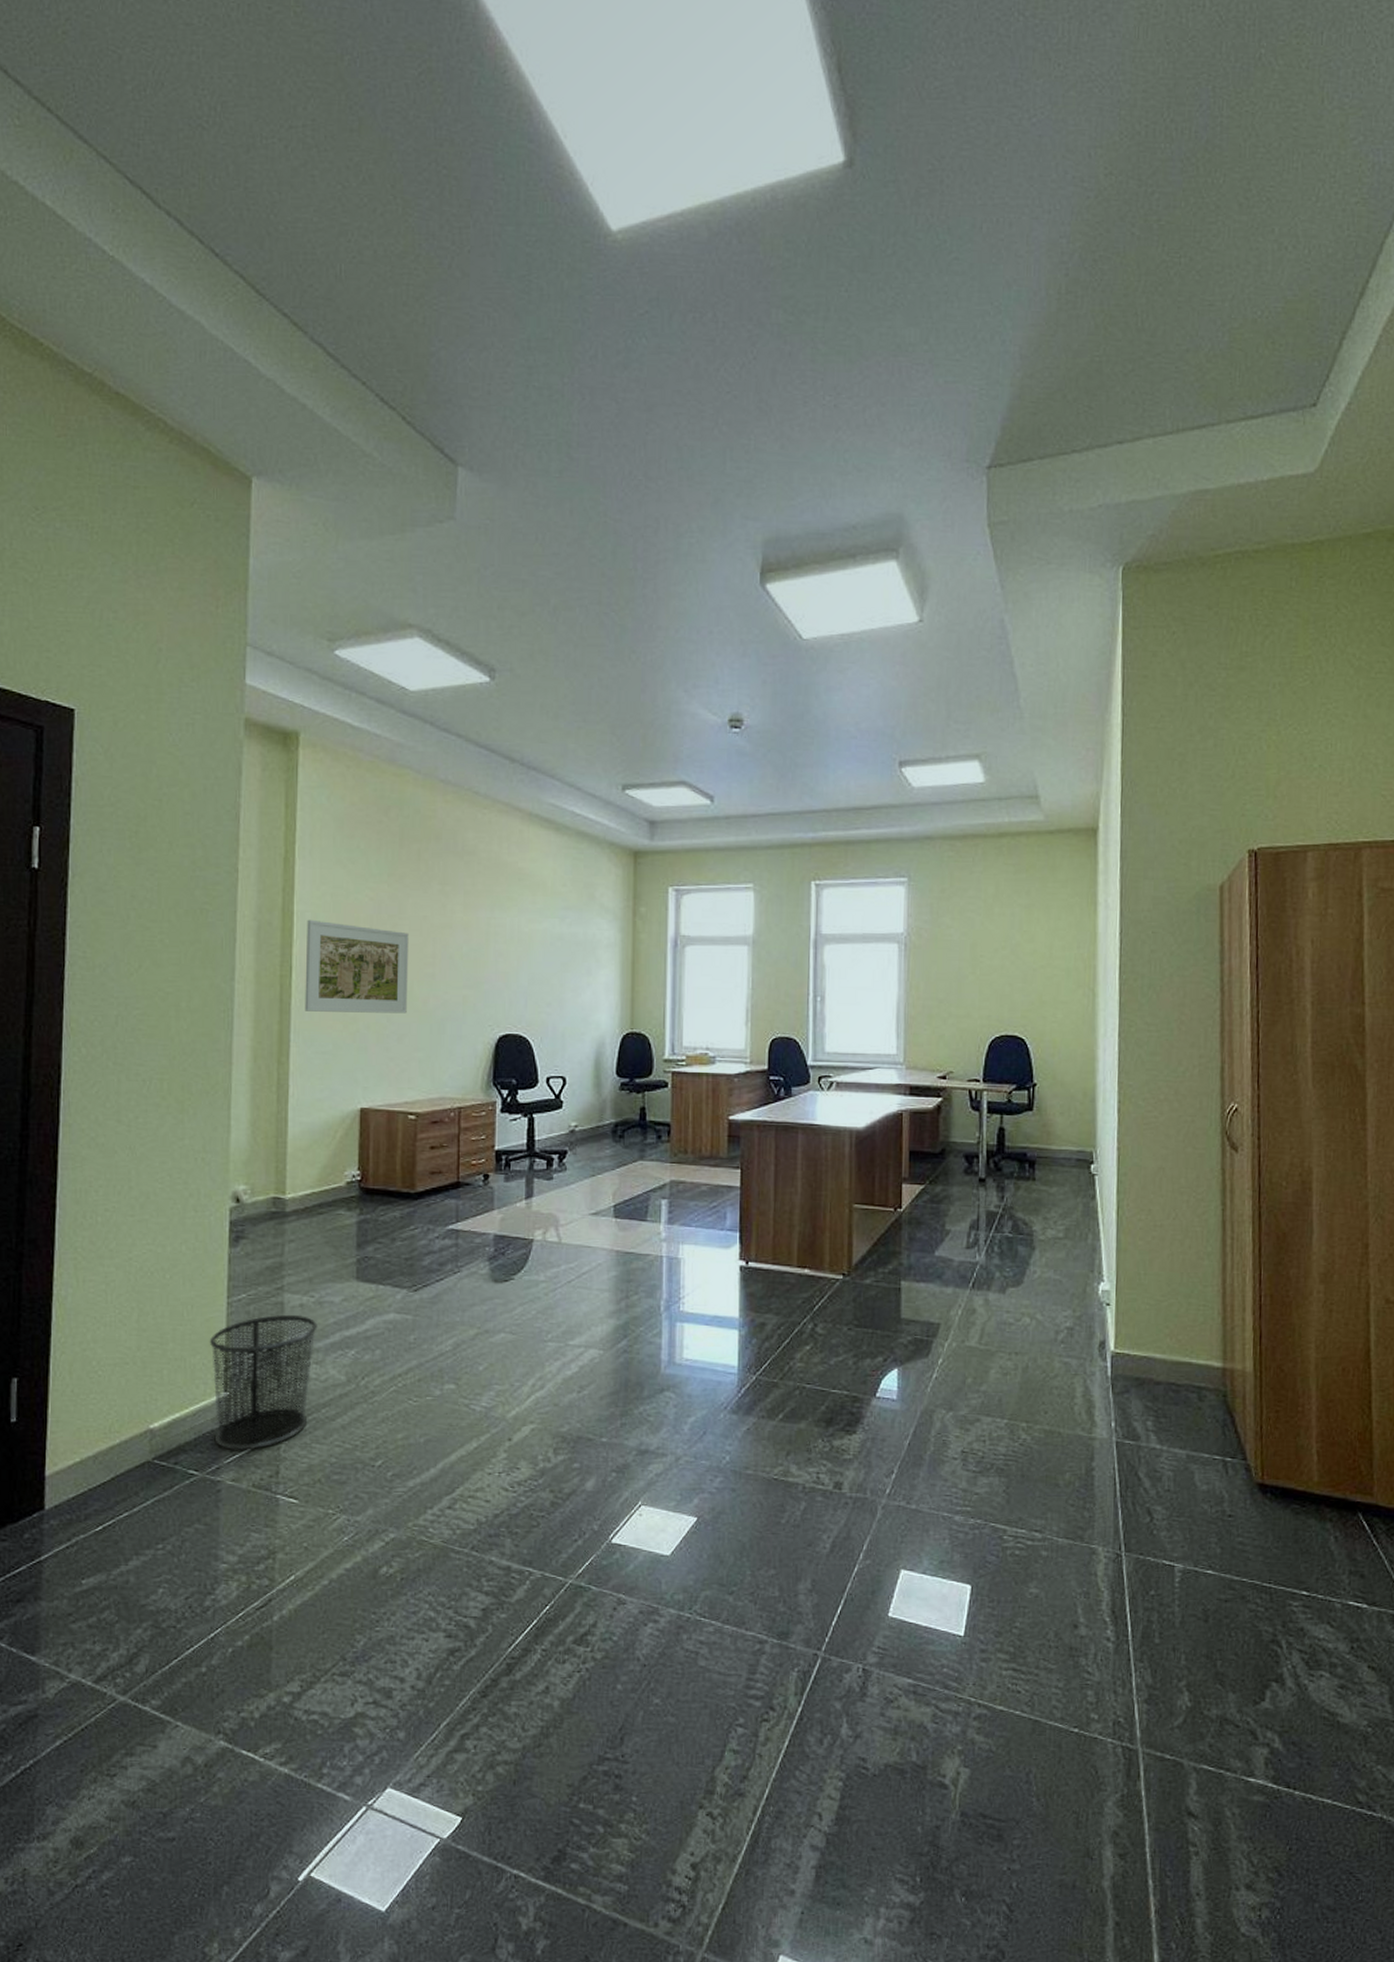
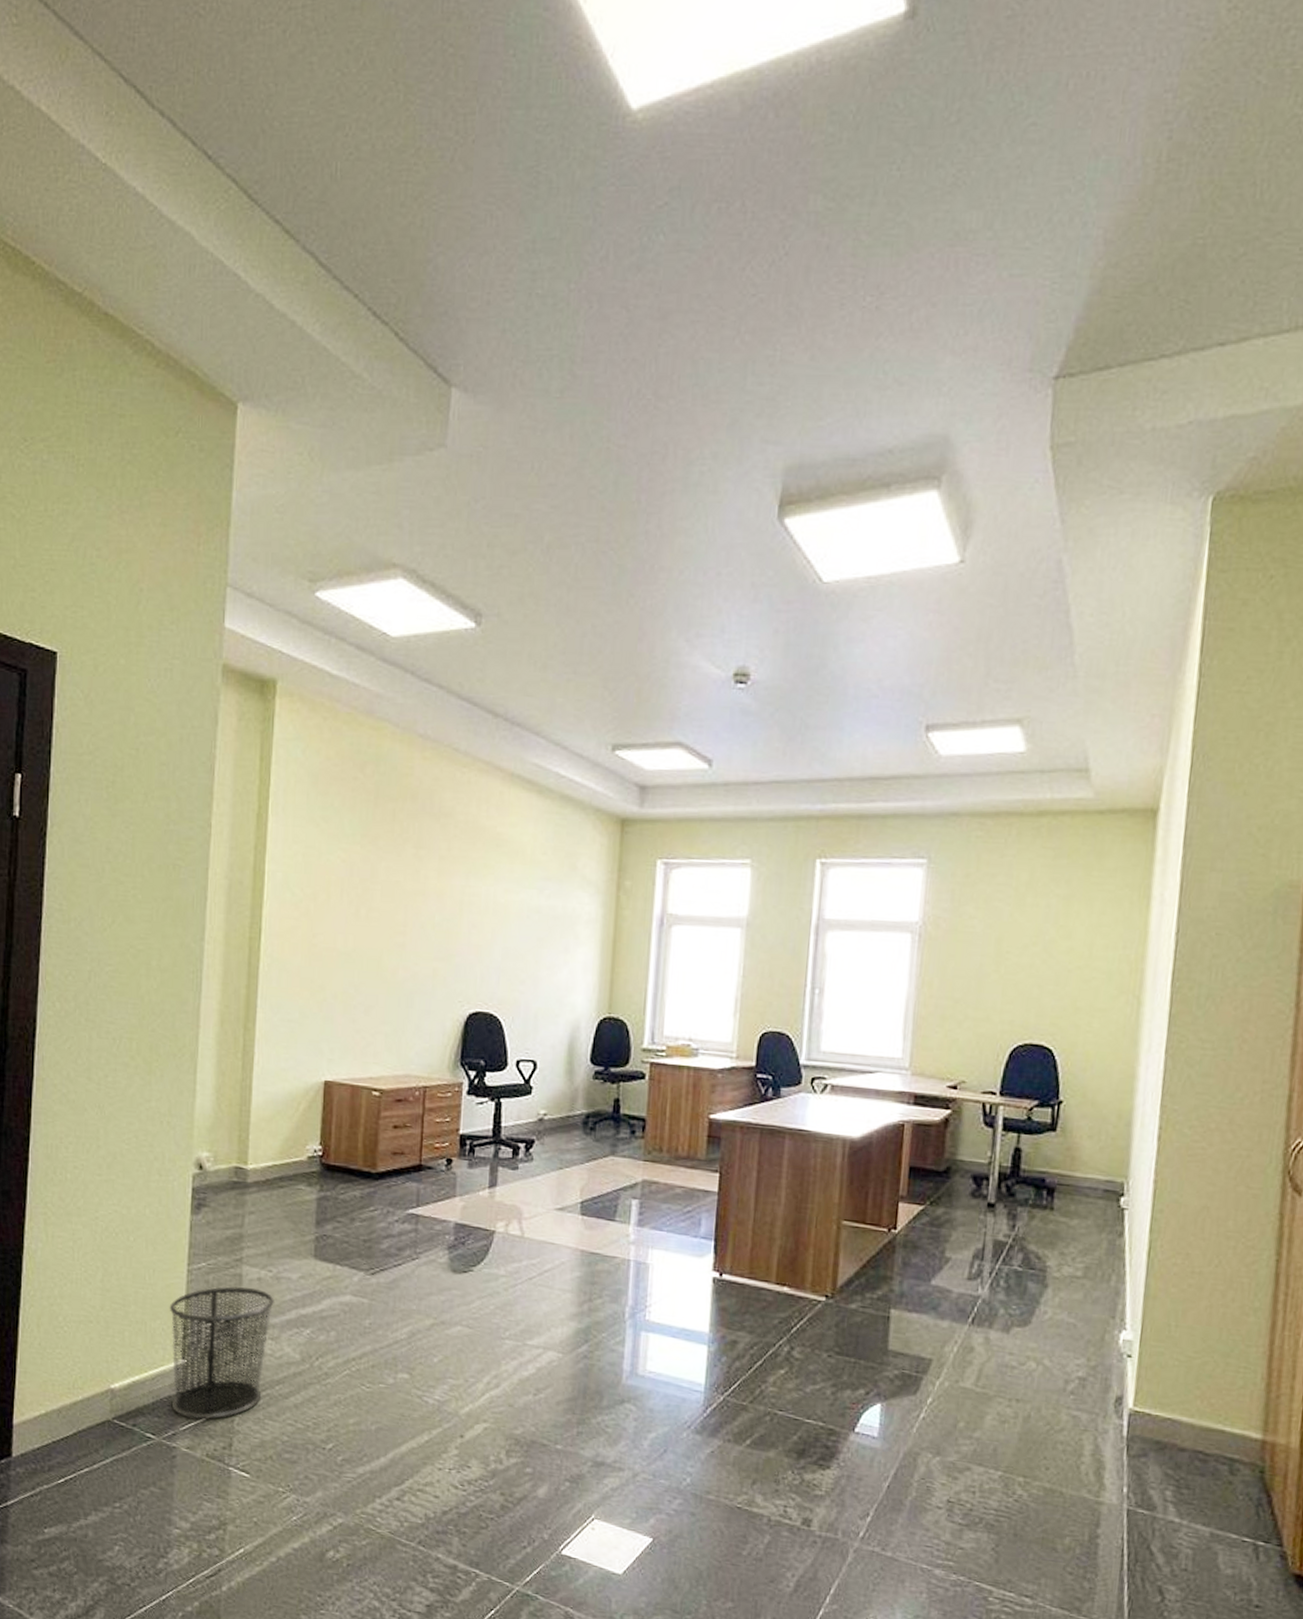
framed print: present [305,919,409,1014] -> none [273,880,380,984]

